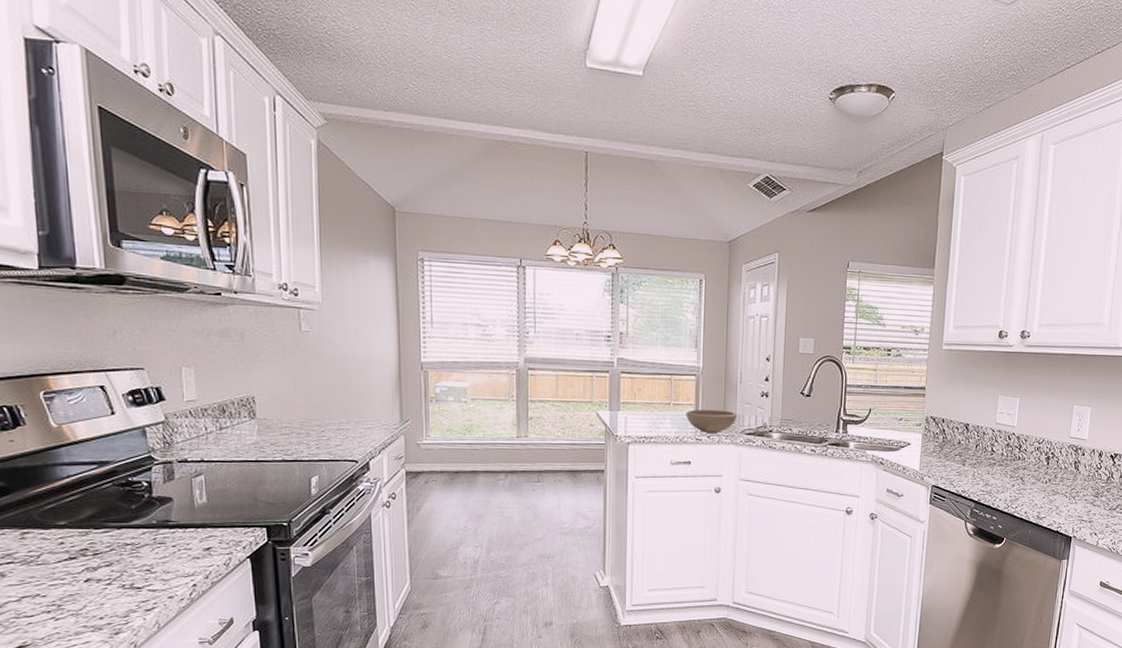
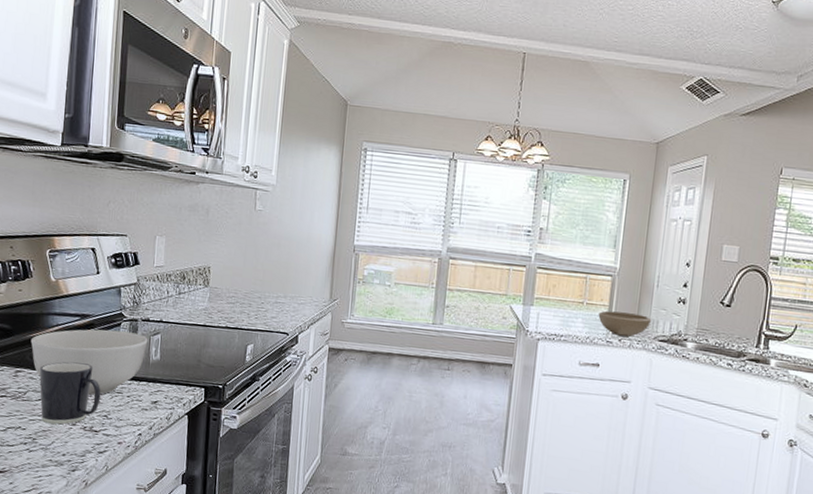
bowl: none [36,476,189,549] -> present [30,329,148,395]
mug: none [53,515,139,586] -> present [39,361,101,425]

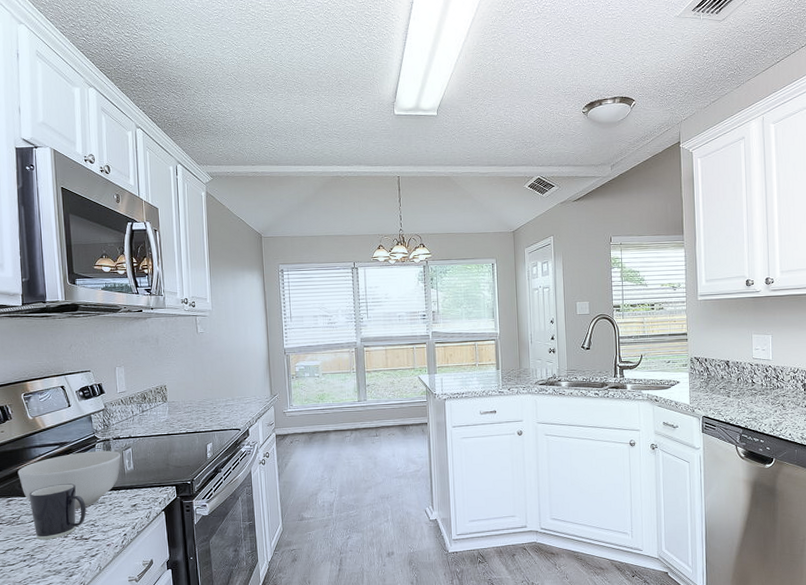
bowl: present [598,310,652,337] -> none [489,366,531,386]

